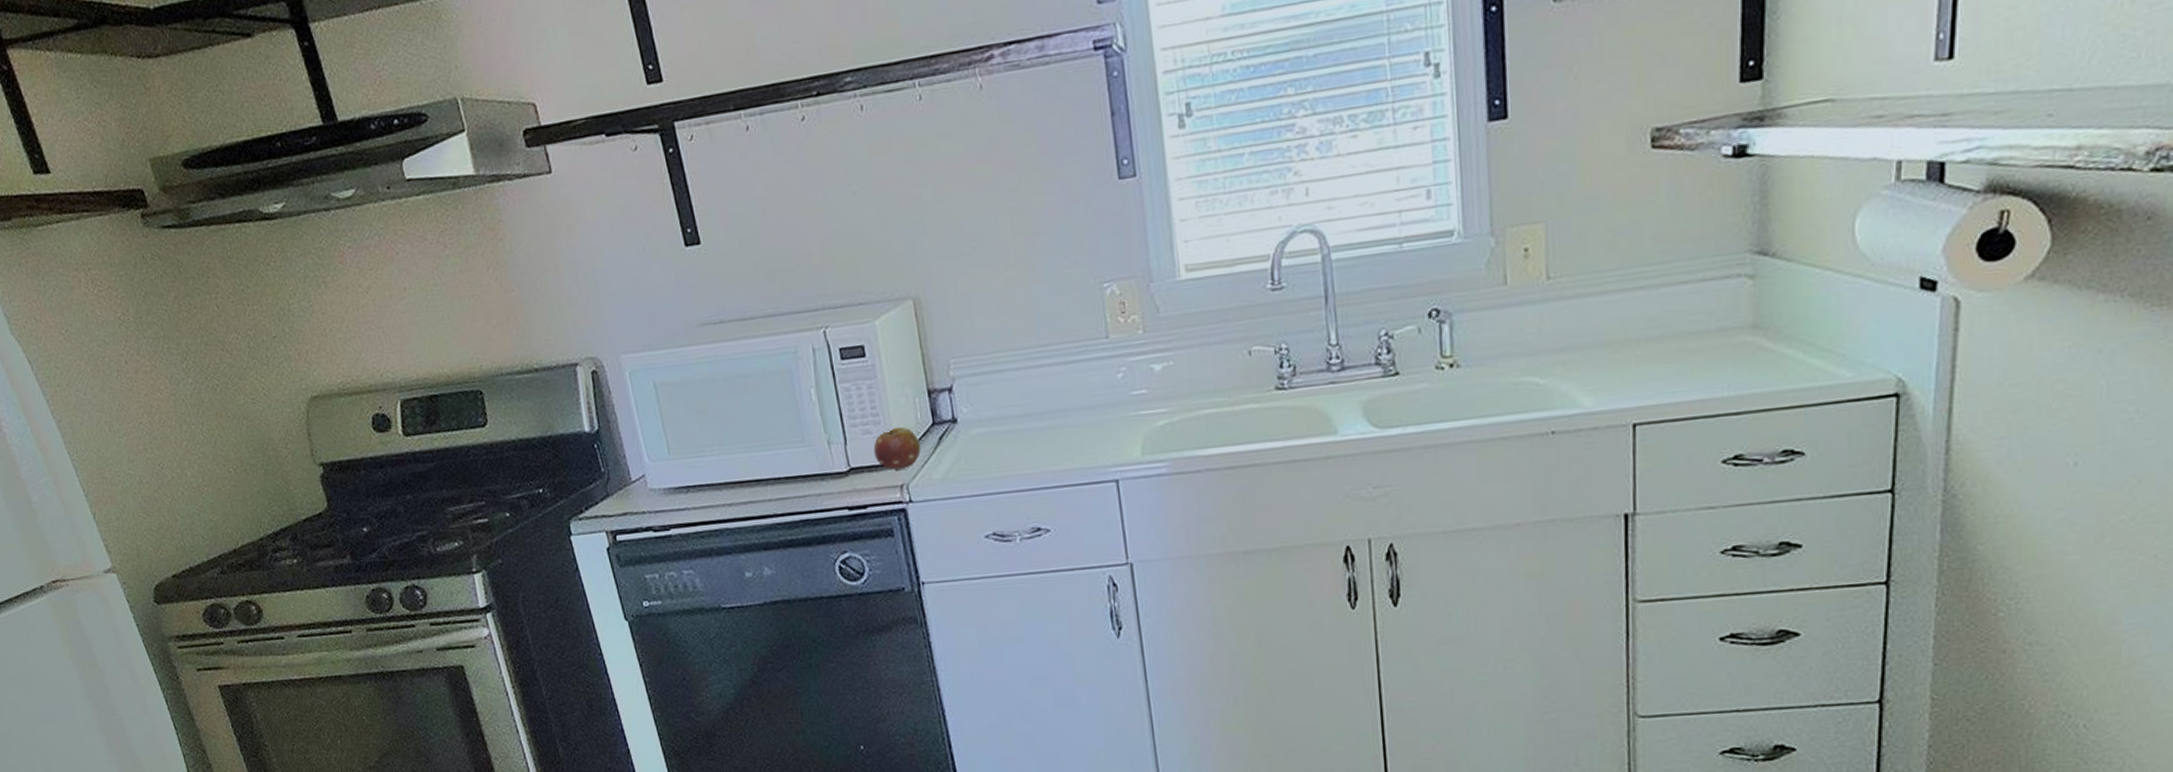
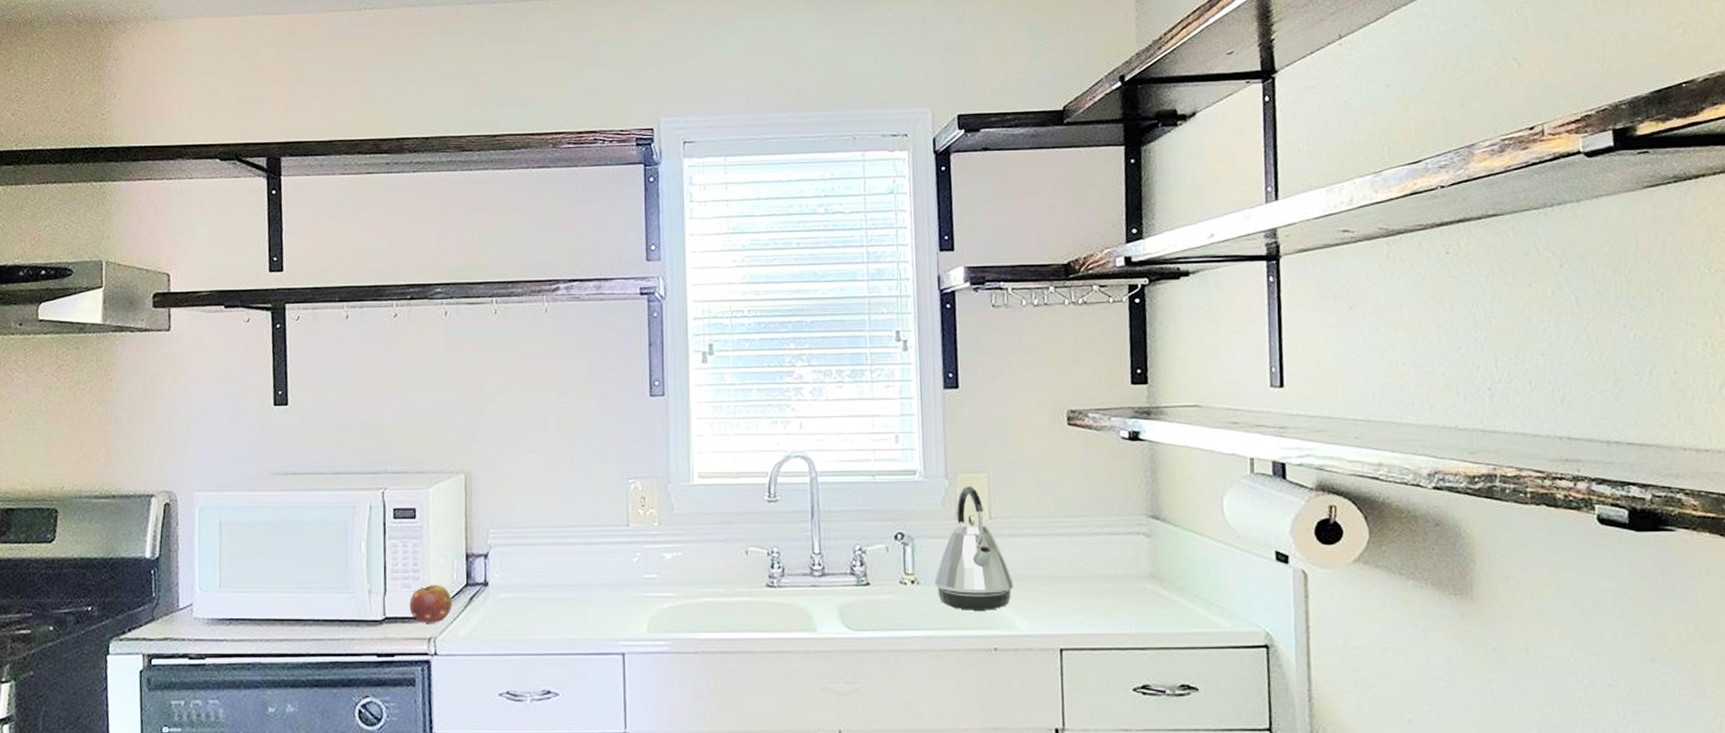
kettle: none [1478,241,1578,392] -> present [934,486,1014,610]

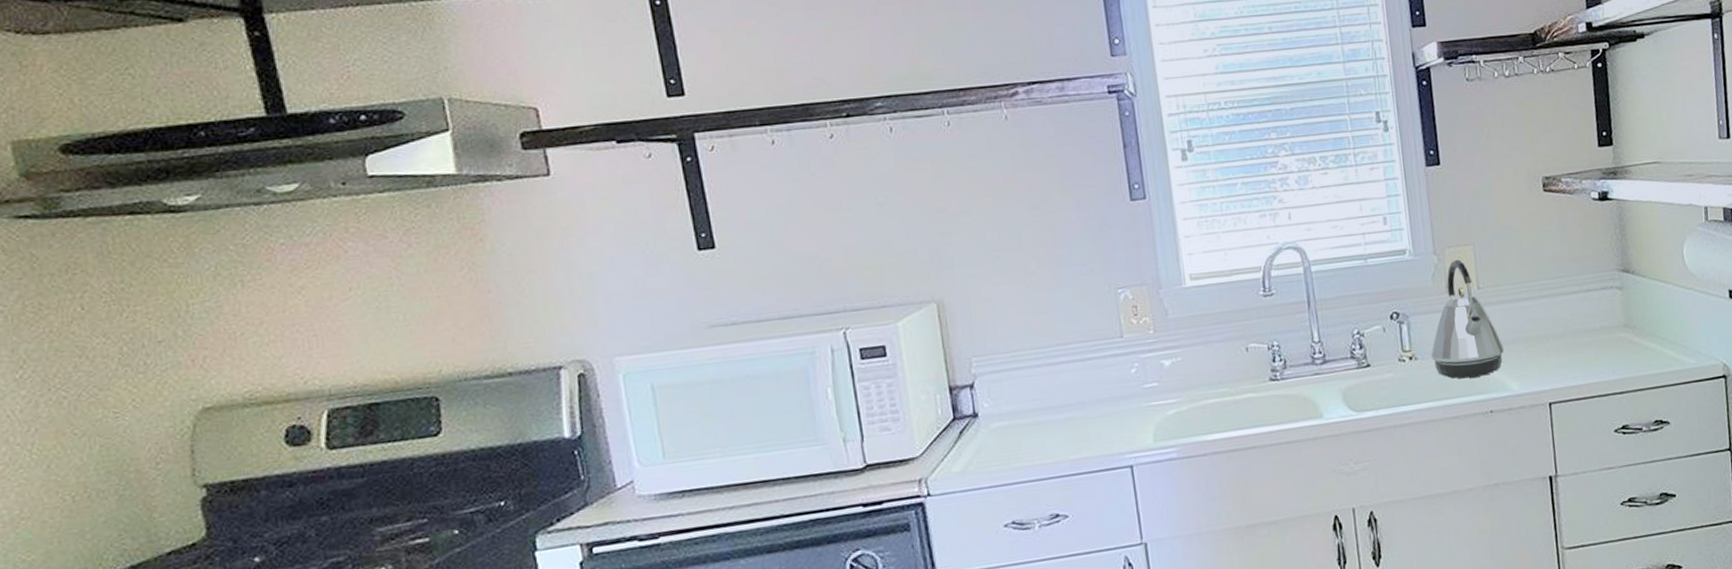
fruit: present [409,584,453,623] -> none [891,422,942,465]

